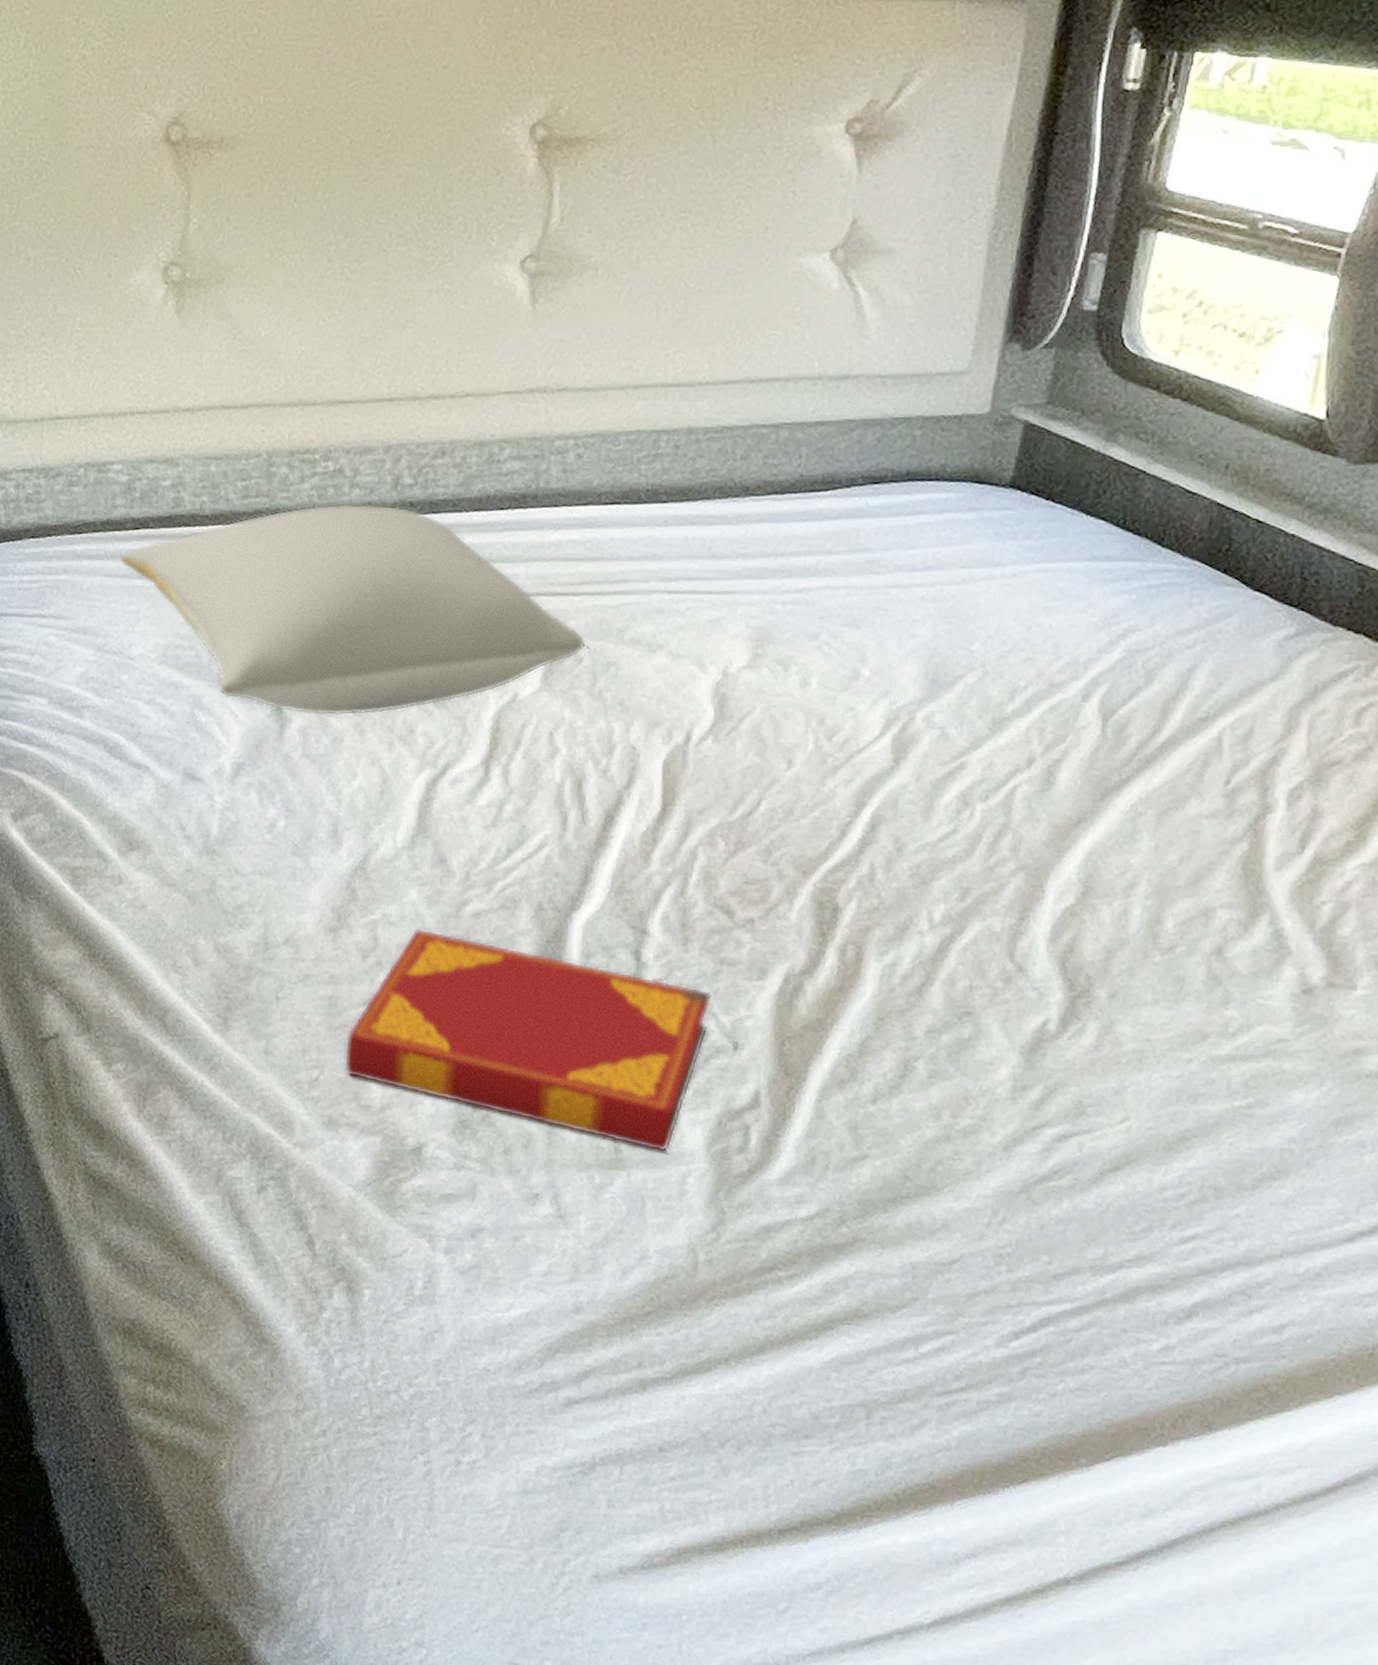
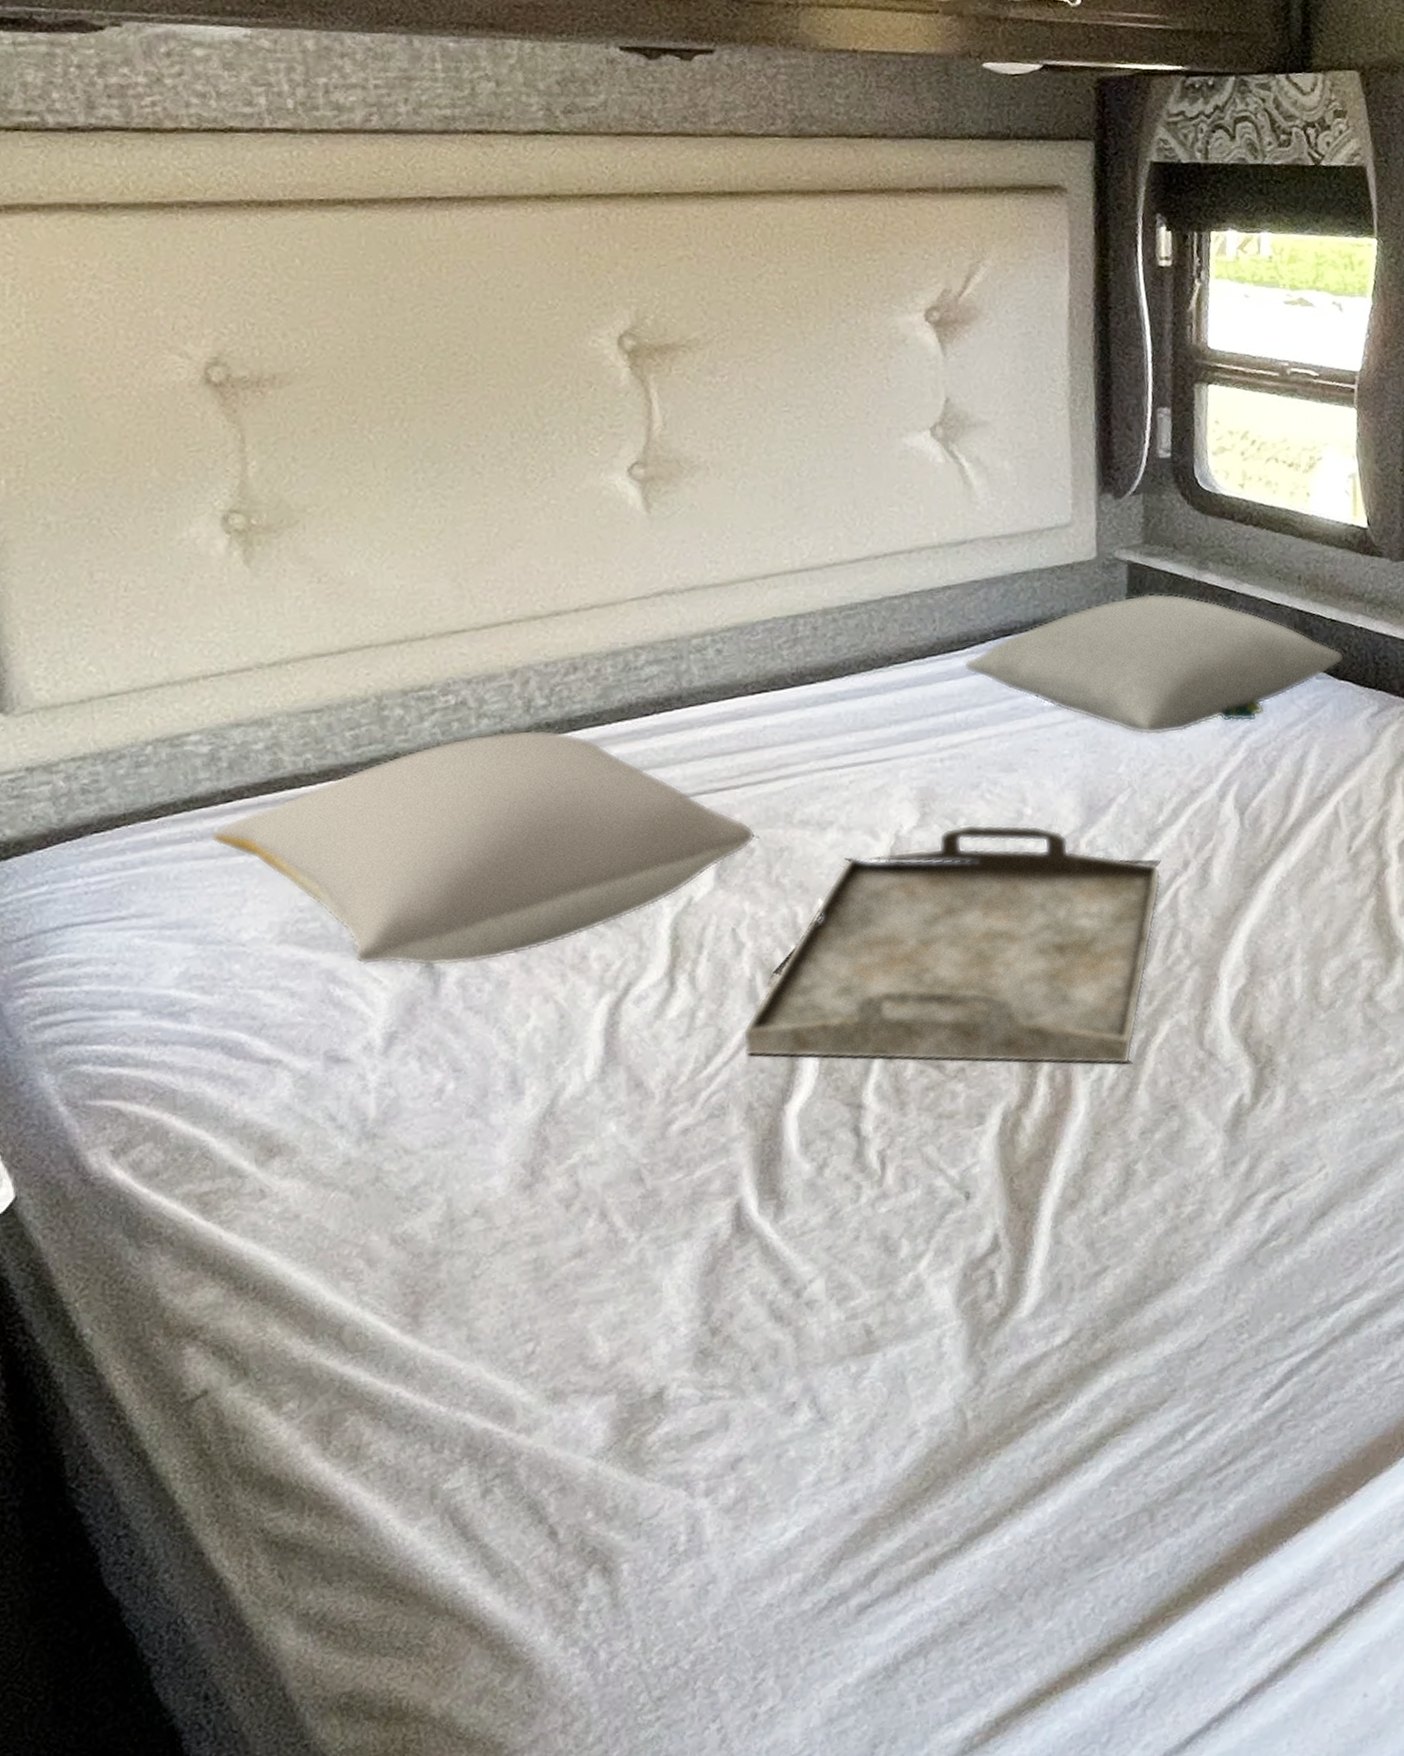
hardback book: present [344,928,713,1153] -> none [559,1147,939,1340]
serving tray: none [543,674,1001,957] -> present [742,824,1162,1065]
pillow: none [824,460,1264,619] -> present [964,593,1343,736]

